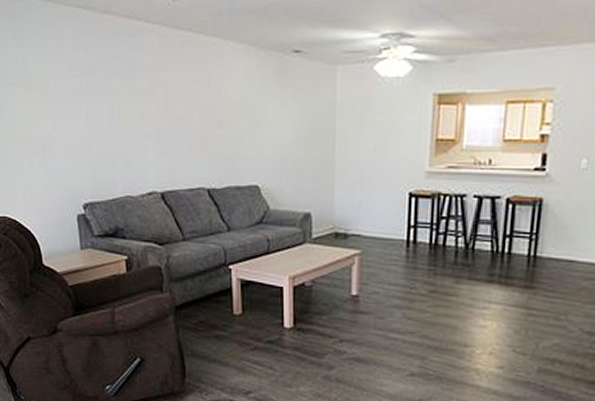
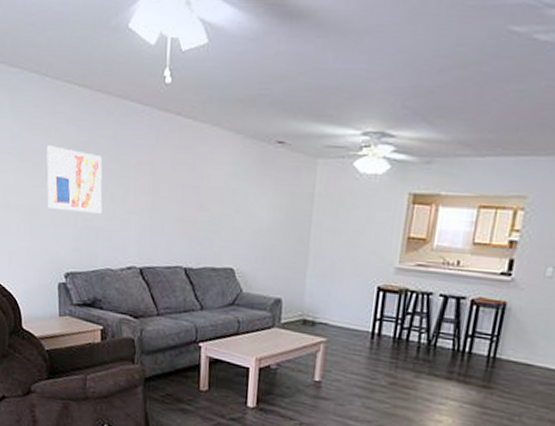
wall art: none [54,72,117,139] -> present [46,145,103,214]

